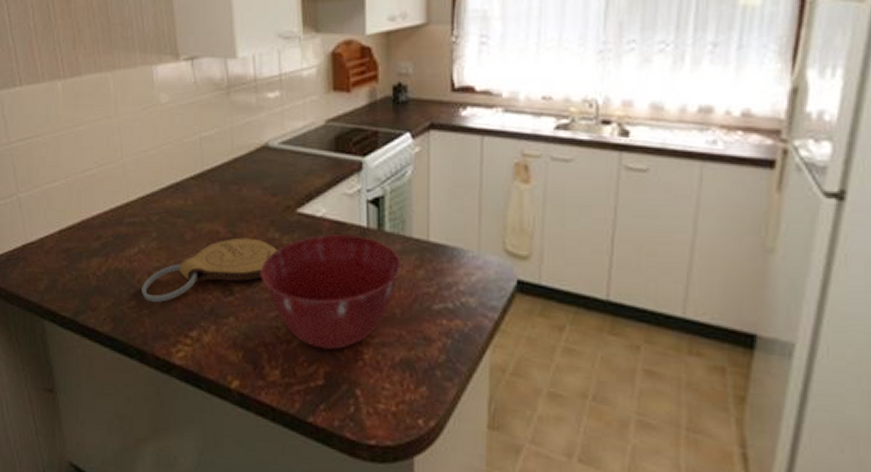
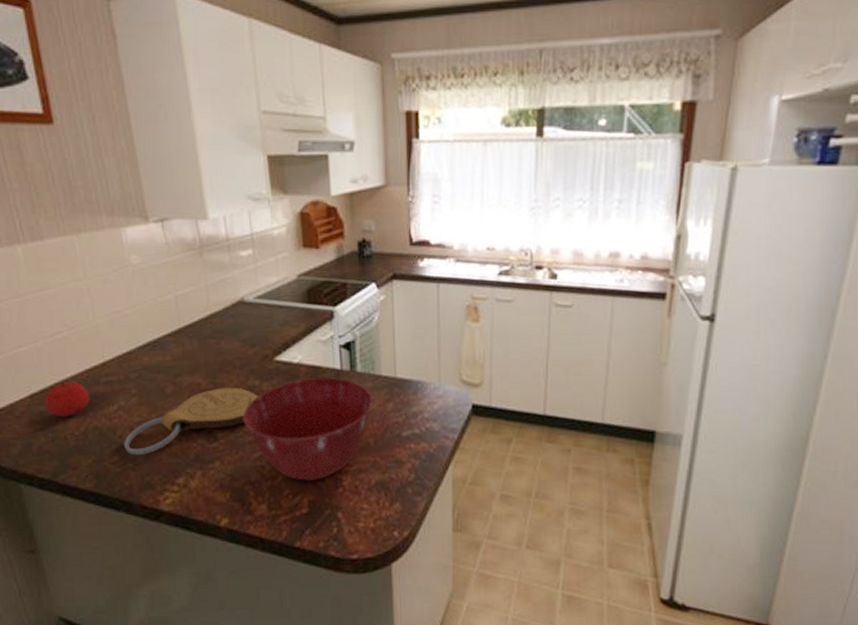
apple: none [71,219,113,256] -> present [44,381,91,417]

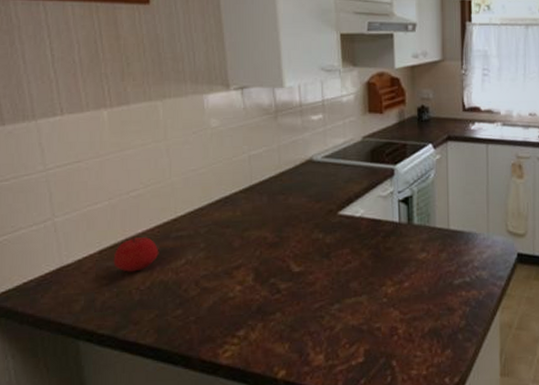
cutting board: present [124,387,259,456] -> none [188,240,322,309]
mixing bowl: present [243,377,374,481] -> none [306,229,429,330]

